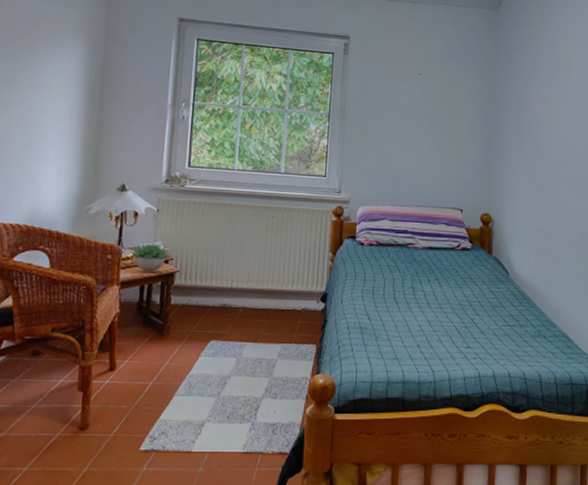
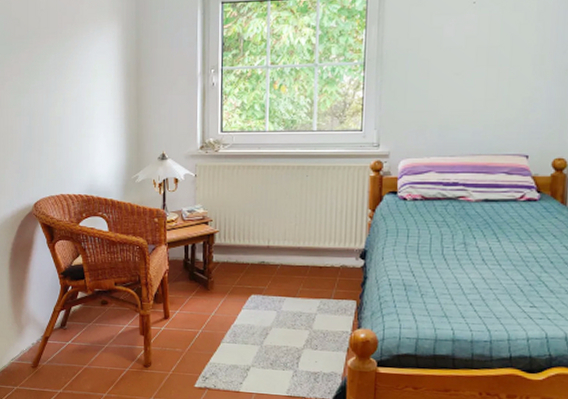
succulent plant: present [131,244,170,272] -> none [175,208,209,233]

